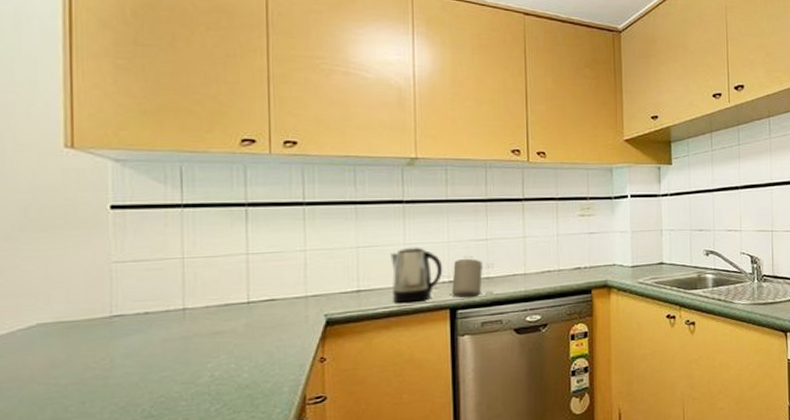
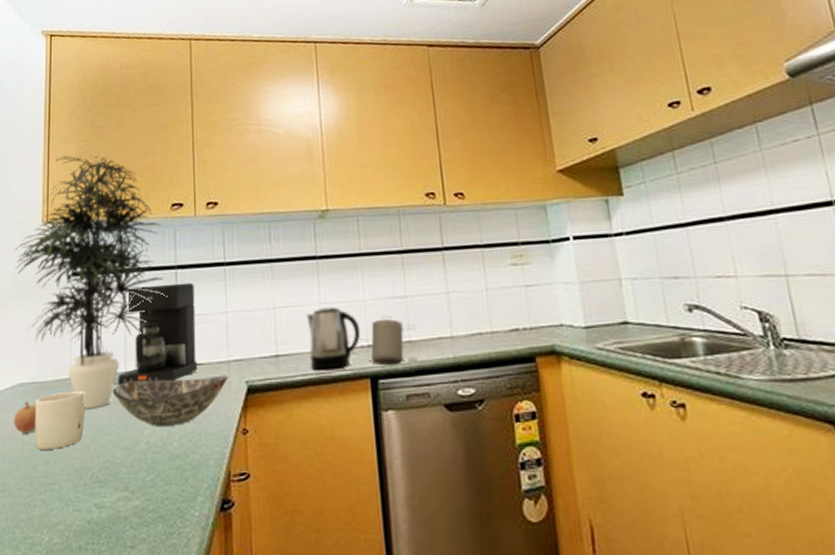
plant: none [23,72,236,347] -> present [13,152,167,410]
fruit: none [33,340,65,376] -> present [14,400,36,434]
mug: none [62,328,133,391] -> present [34,390,86,450]
bowl: none [167,309,307,360] -> present [112,375,229,427]
coffee maker: none [174,220,272,322] -> present [118,282,198,385]

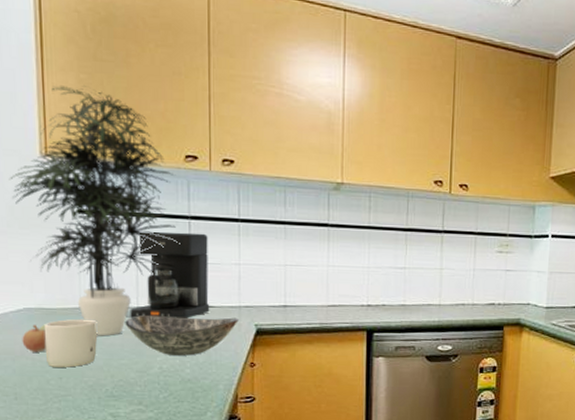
kettle: present [306,306,361,370] -> none [315,269,363,321]
canister: present [358,316,416,369] -> none [360,283,410,325]

